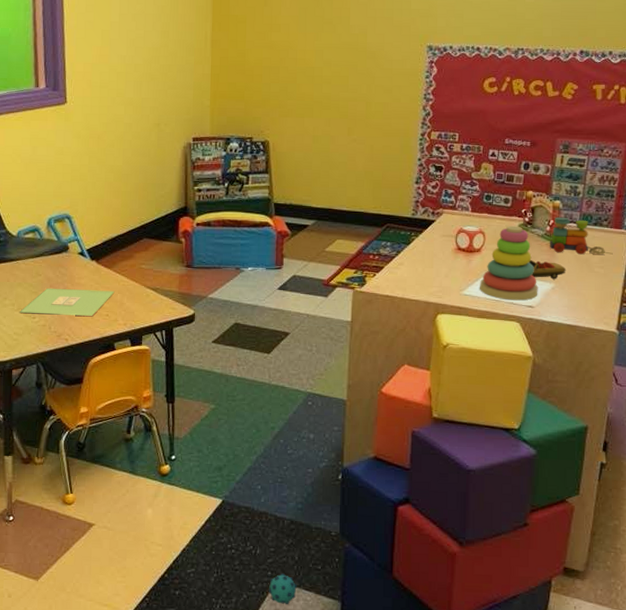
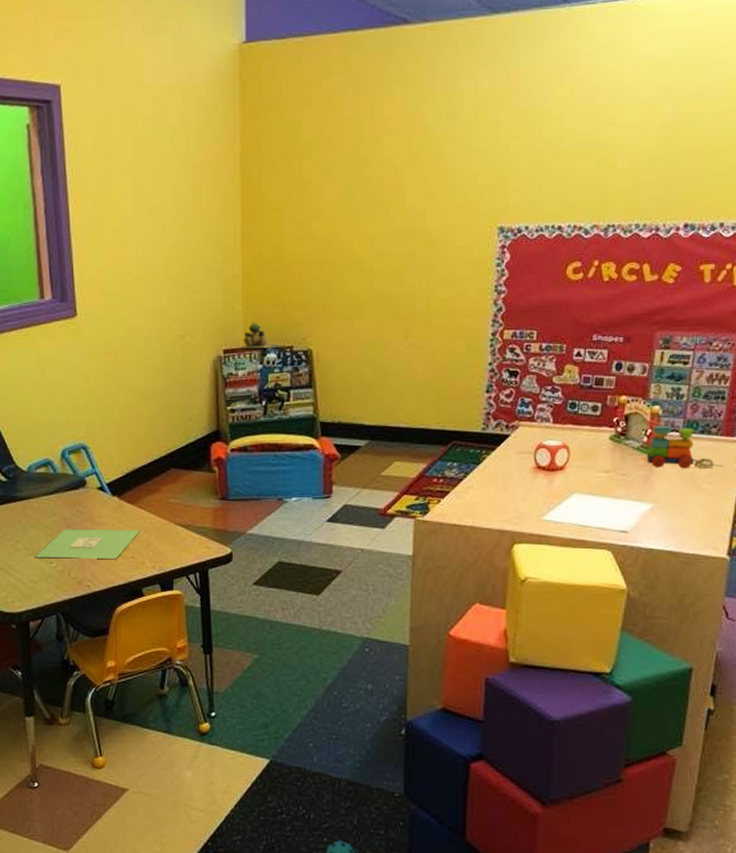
stuffed toy: none [209,115,235,138] -> present [242,322,272,350]
stacking toy: present [480,225,538,301] -> none [564,437,633,525]
toy car: present [528,259,567,280] -> none [621,476,667,499]

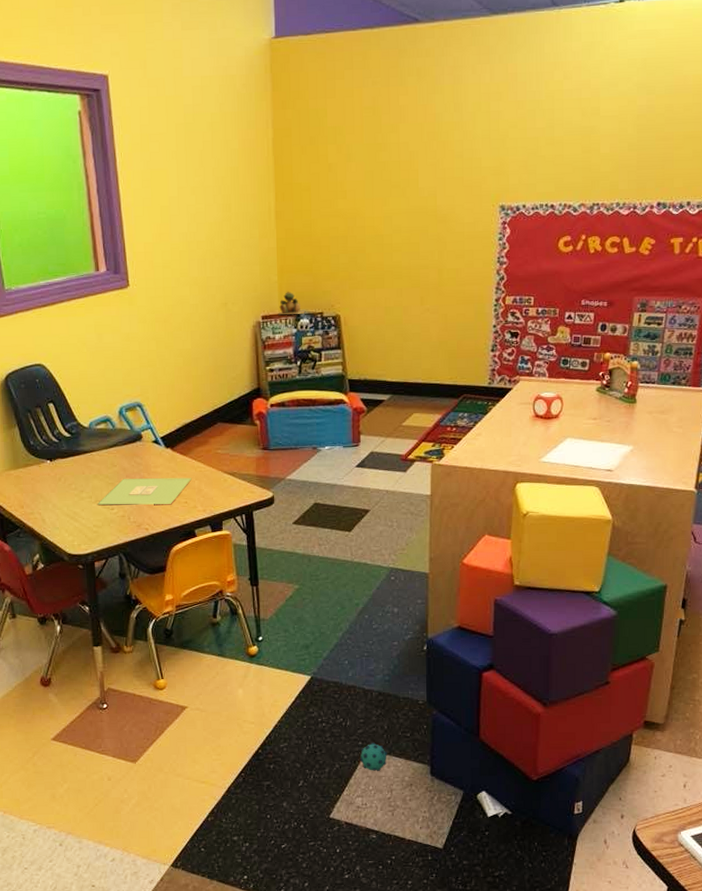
toy train: present [647,425,723,469] -> none [628,378,691,415]

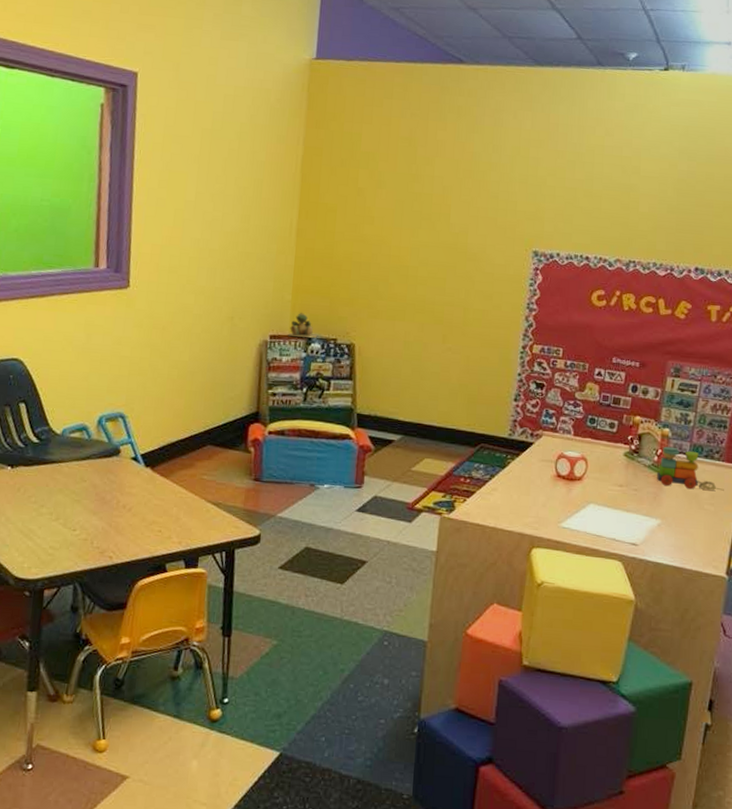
papers: present [98,477,192,505] -> none [58,496,170,531]
toy train: none [628,378,691,415] -> present [657,446,724,491]

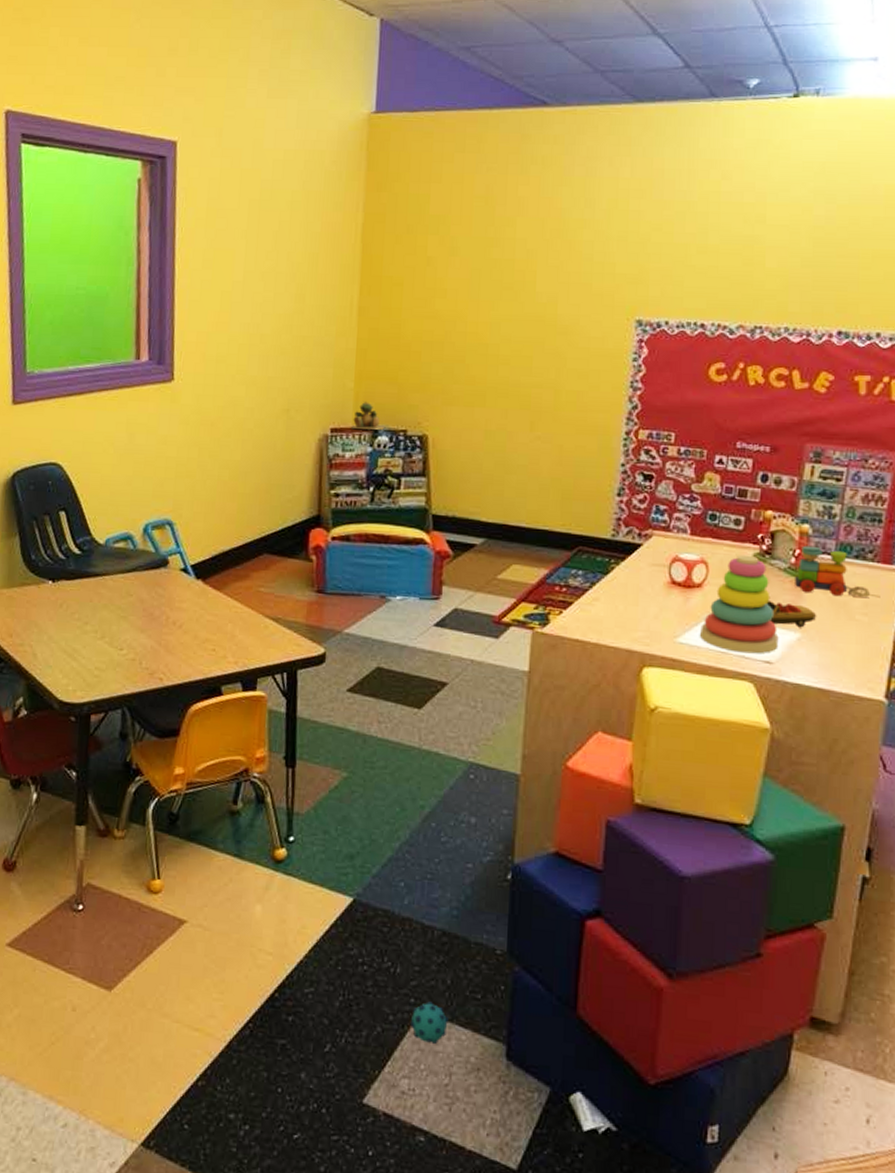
stacking toy: none [580,453,643,537] -> present [700,554,779,654]
toy car: none [633,491,674,516] -> present [766,599,817,628]

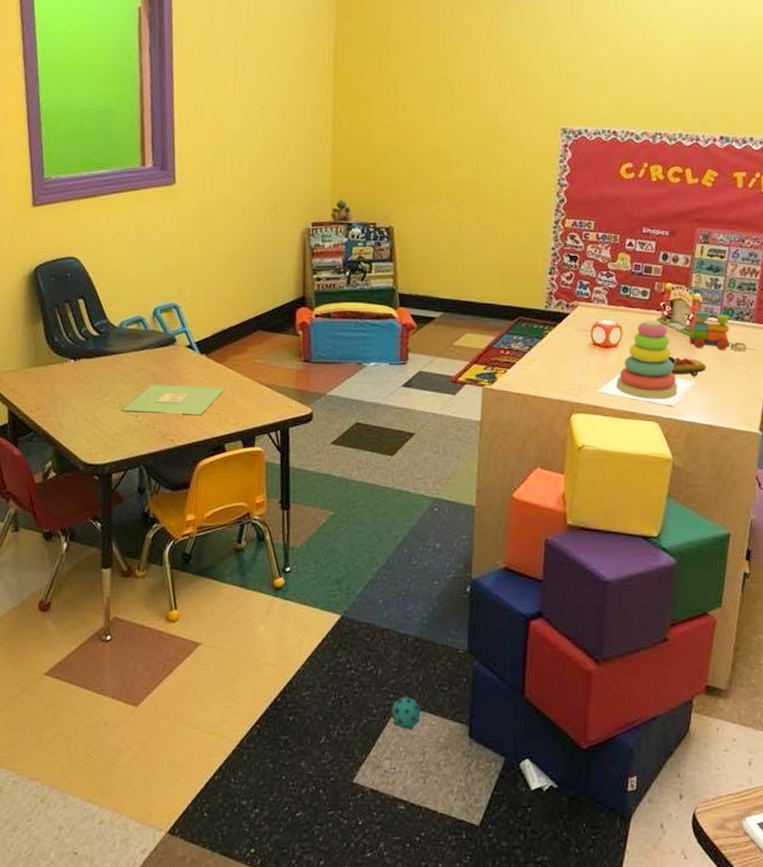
papers: none [104,612,225,650] -> present [121,383,226,415]

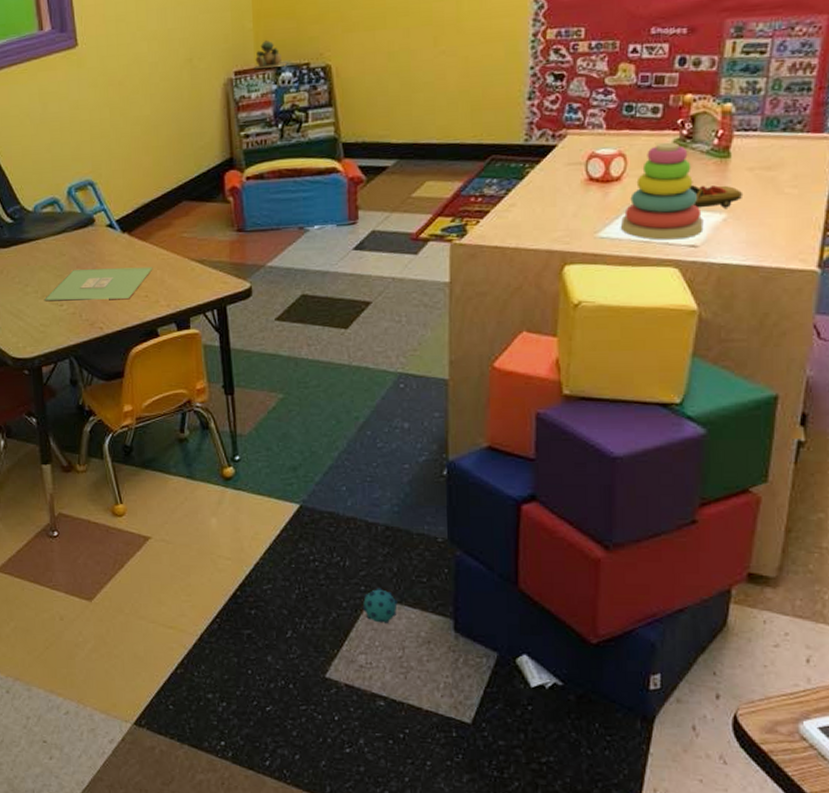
toy train: present [690,311,755,351] -> none [719,124,811,173]

